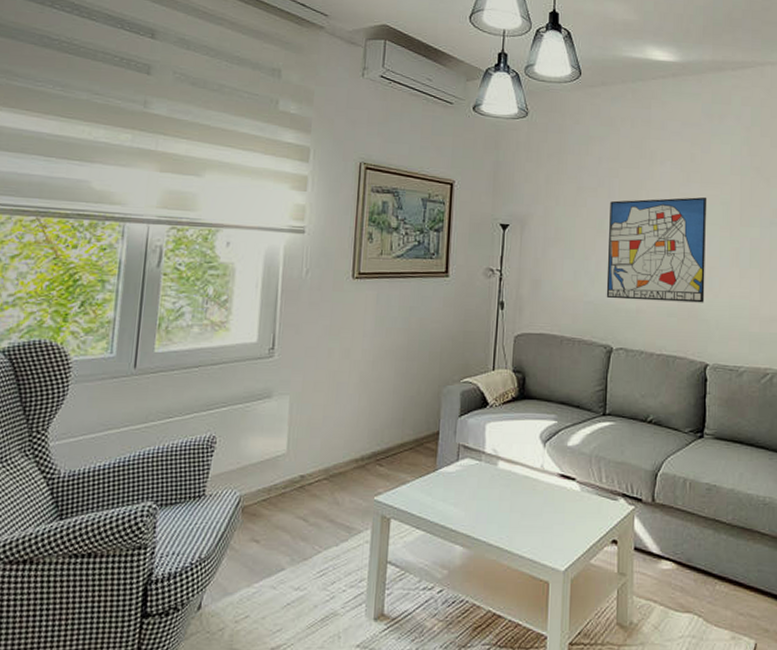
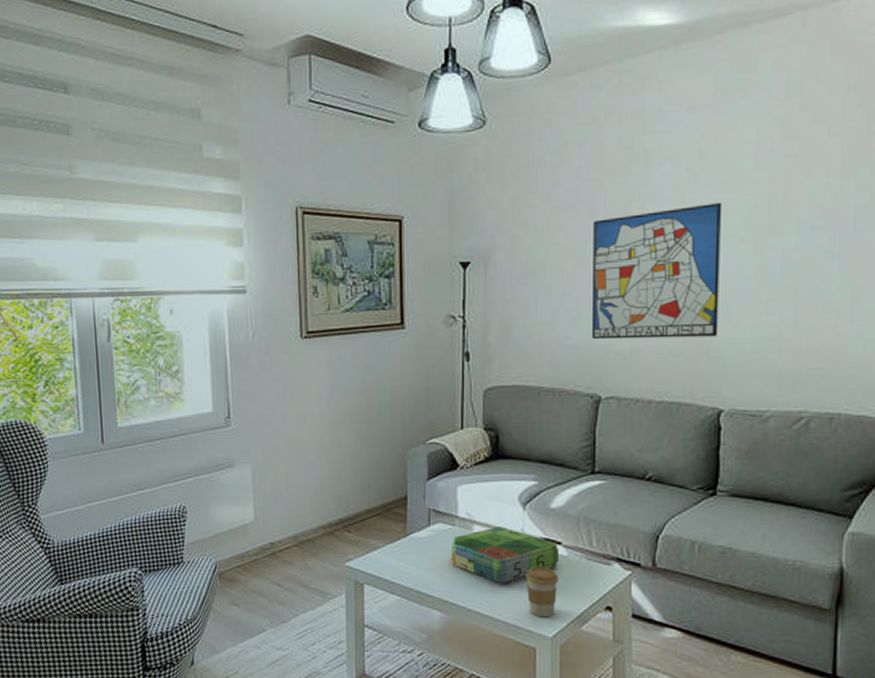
board game: none [475,463,573,517] -> present [450,527,558,583]
coffee cup: none [543,501,572,551] -> present [526,566,558,618]

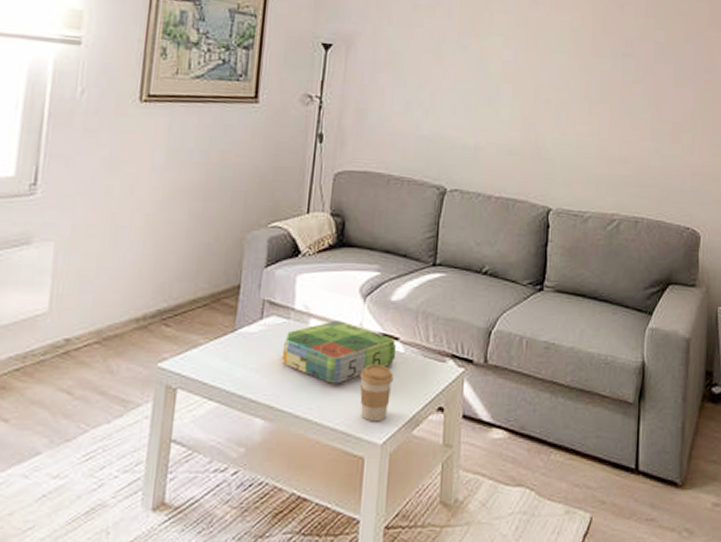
wall art: present [591,202,723,340] -> none [441,22,557,141]

